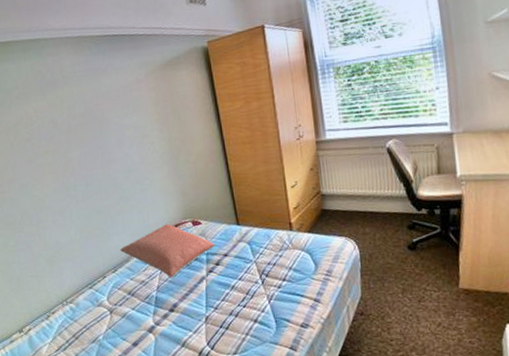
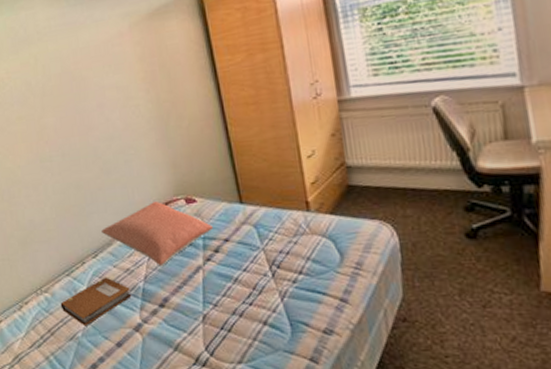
notebook: none [84,288,146,331] -> present [60,277,132,327]

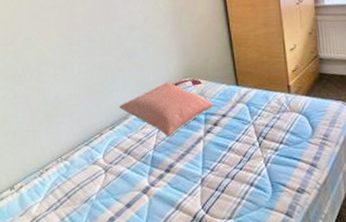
notebook: present [60,277,132,327] -> none [78,146,142,190]

